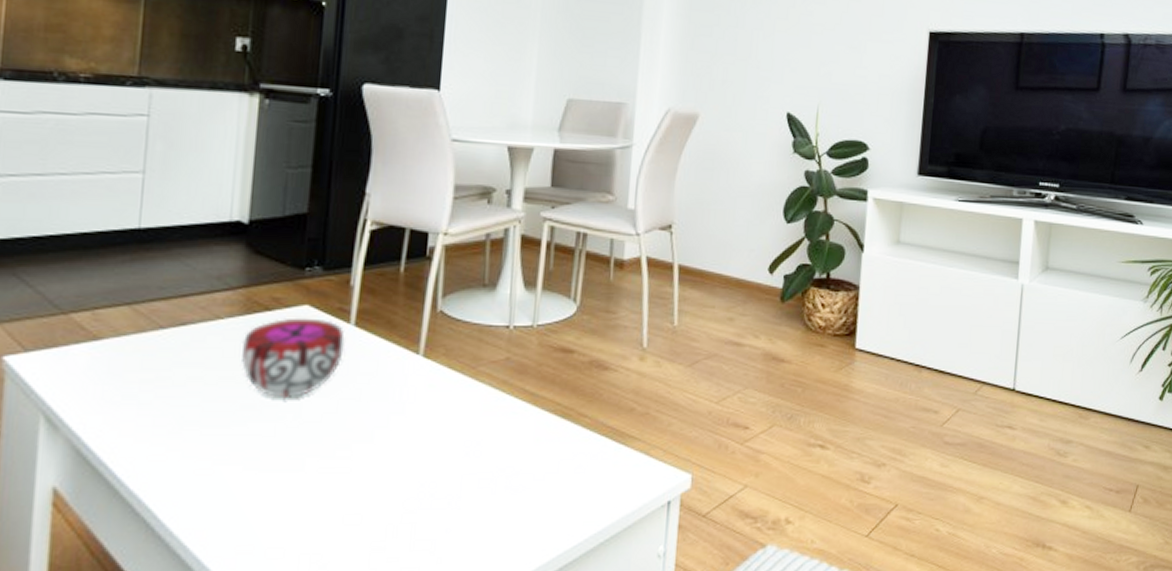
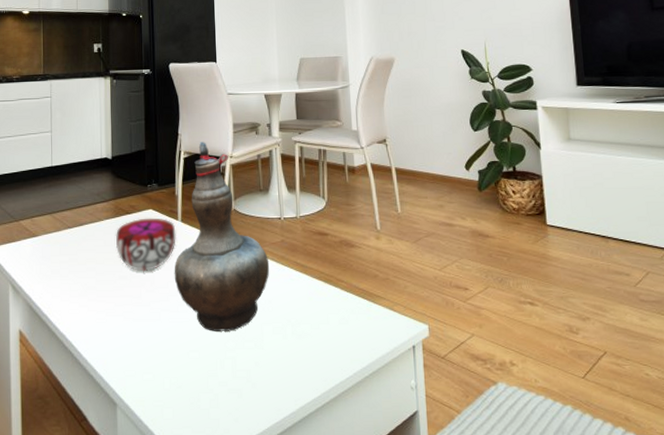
decorative vase: none [333,208,485,486] -> present [174,142,270,331]

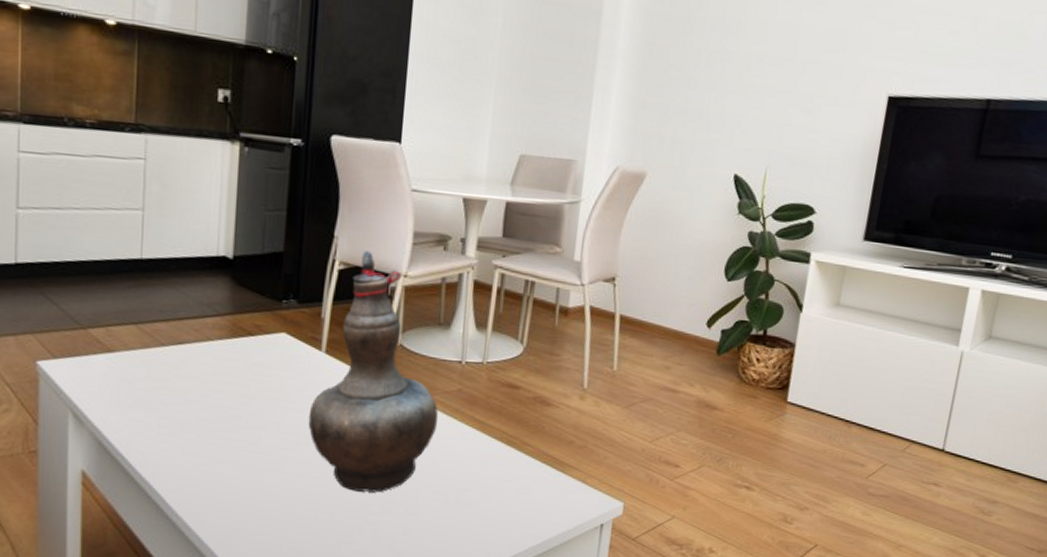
decorative bowl: present [115,218,176,272] -> none [229,343,317,412]

